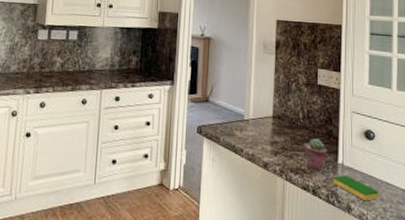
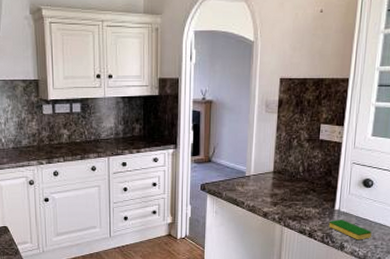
potted succulent: present [304,138,328,170] -> none [302,189,326,216]

